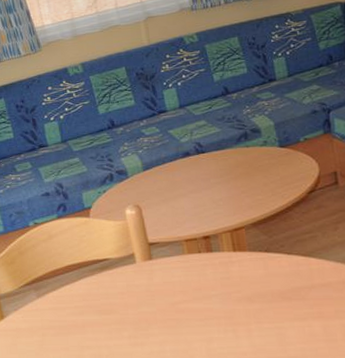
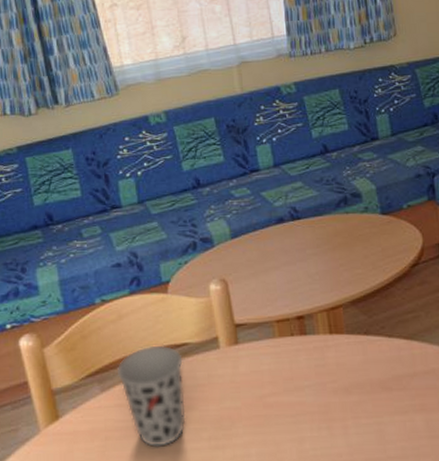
cup: none [49,260,109,344] -> present [116,345,186,448]

